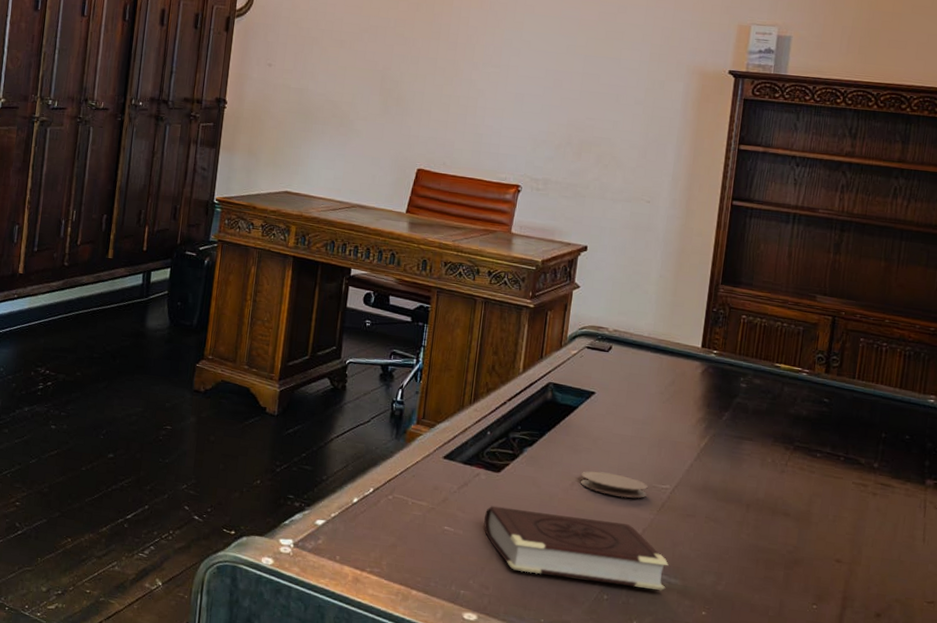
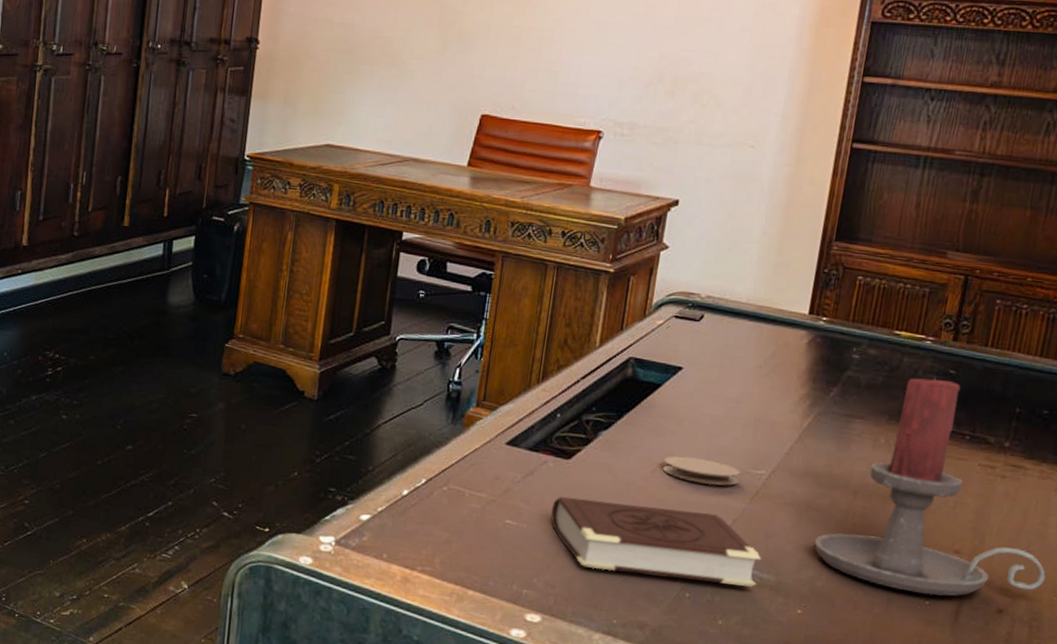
candle holder: none [715,404,916,601] -> present [814,376,1046,596]

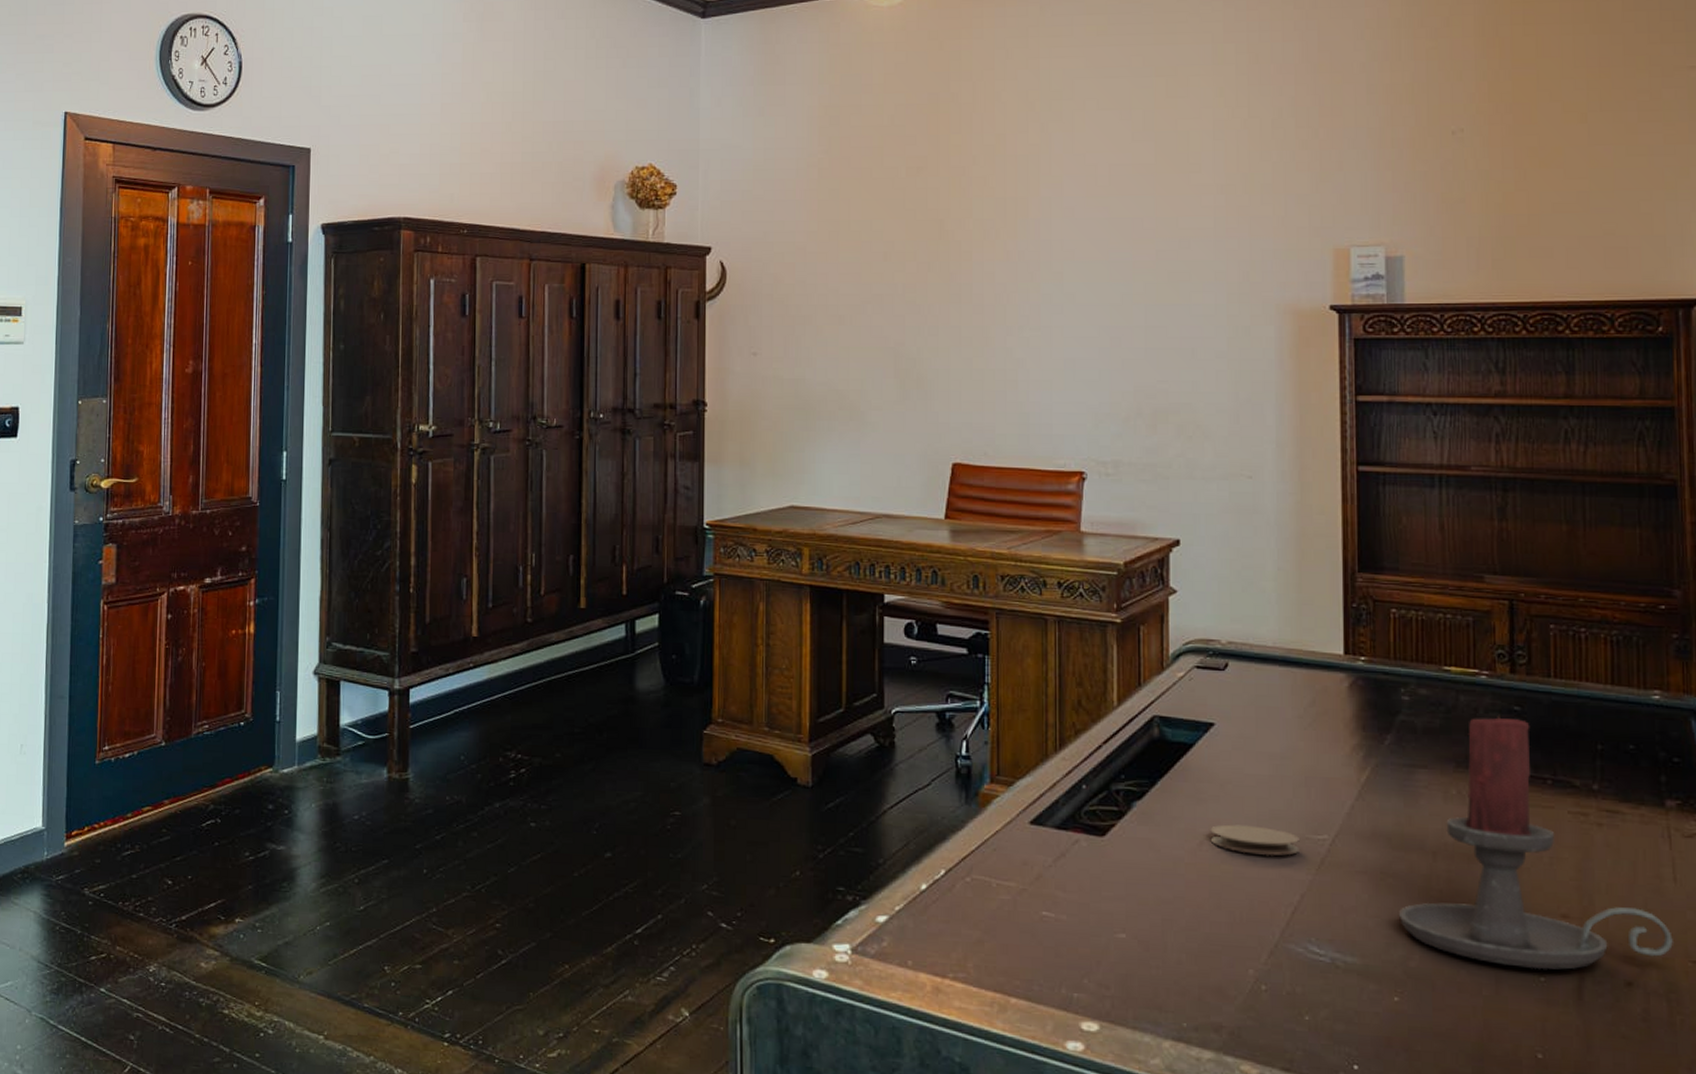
book: present [550,496,761,588] -> none [1093,879,1341,974]

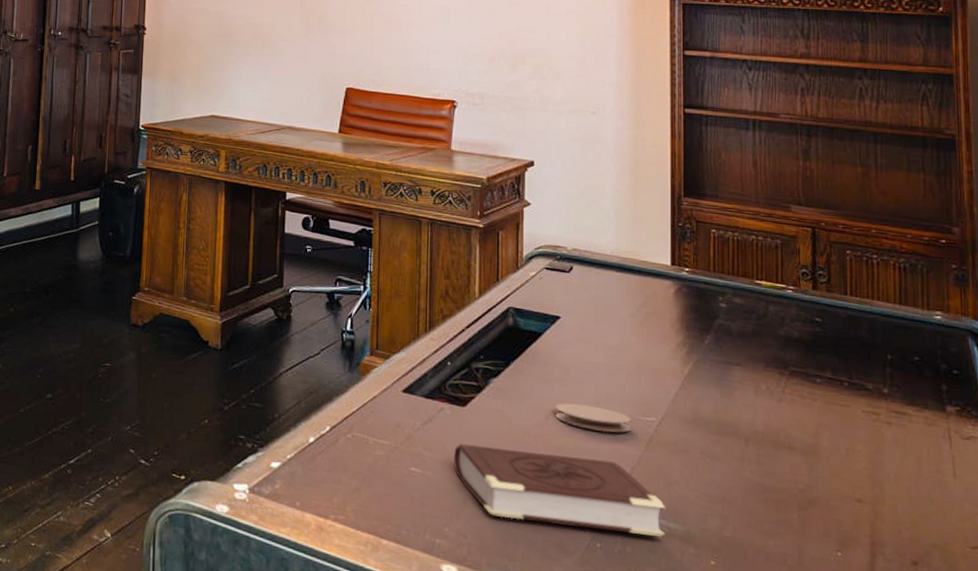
book: none [1093,879,1341,974] -> present [454,443,665,538]
candle holder: present [1399,714,1673,970] -> none [716,324,953,547]

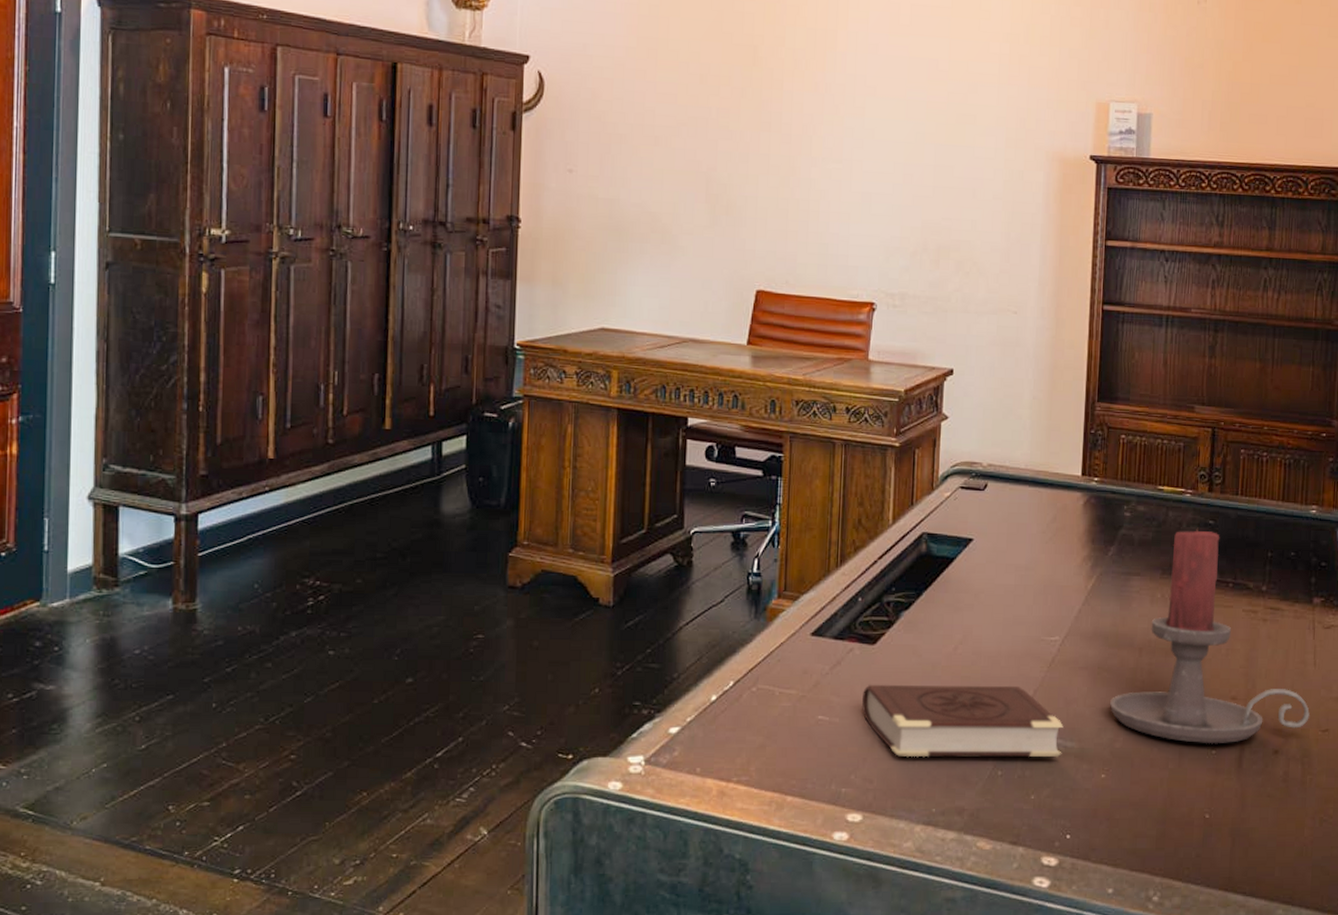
coaster: present [555,403,631,433] -> none [963,630,1036,657]
candle holder: none [716,324,953,547] -> present [1110,527,1310,744]

